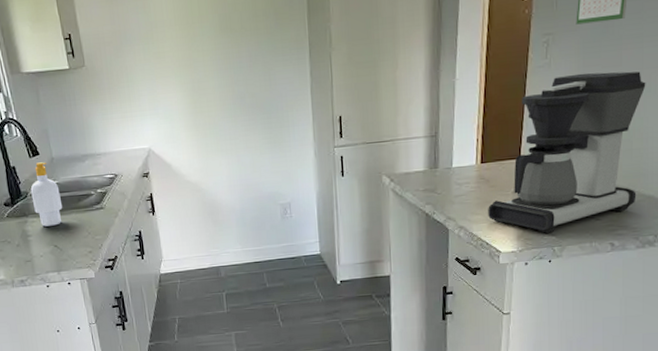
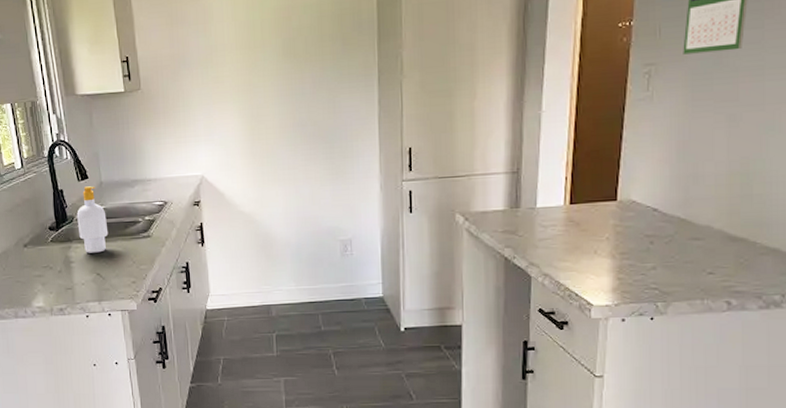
coffee maker: present [488,71,646,233] -> none [578,107,769,286]

